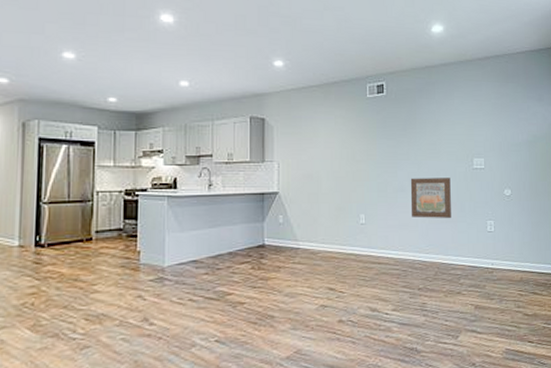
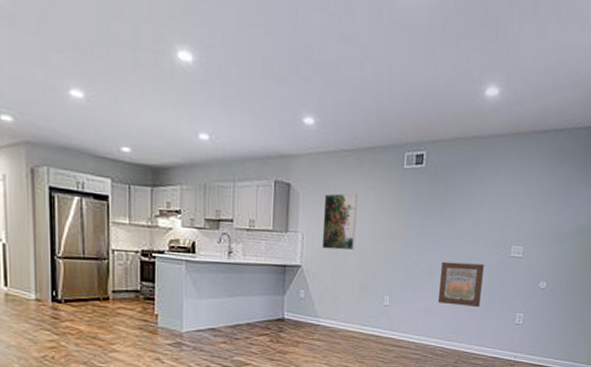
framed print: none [296,123,328,175] -> present [321,193,358,251]

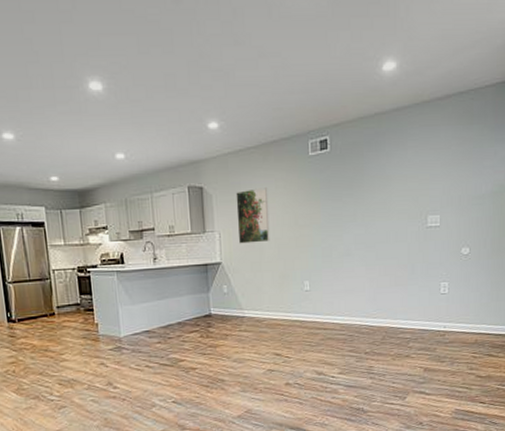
wall art: present [437,261,484,307] -> none [357,238,401,283]

